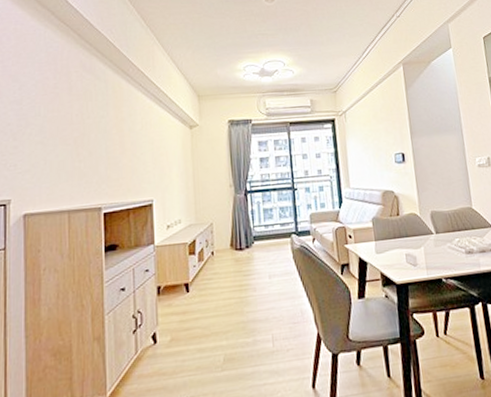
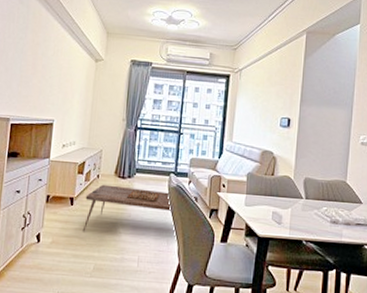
coffee table: none [202,253,327,321] -> present [82,184,199,232]

